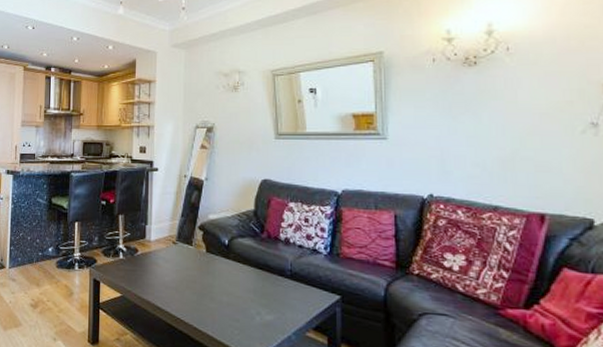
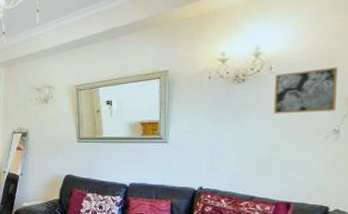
wall art: none [513,46,591,104] -> present [273,66,337,114]

